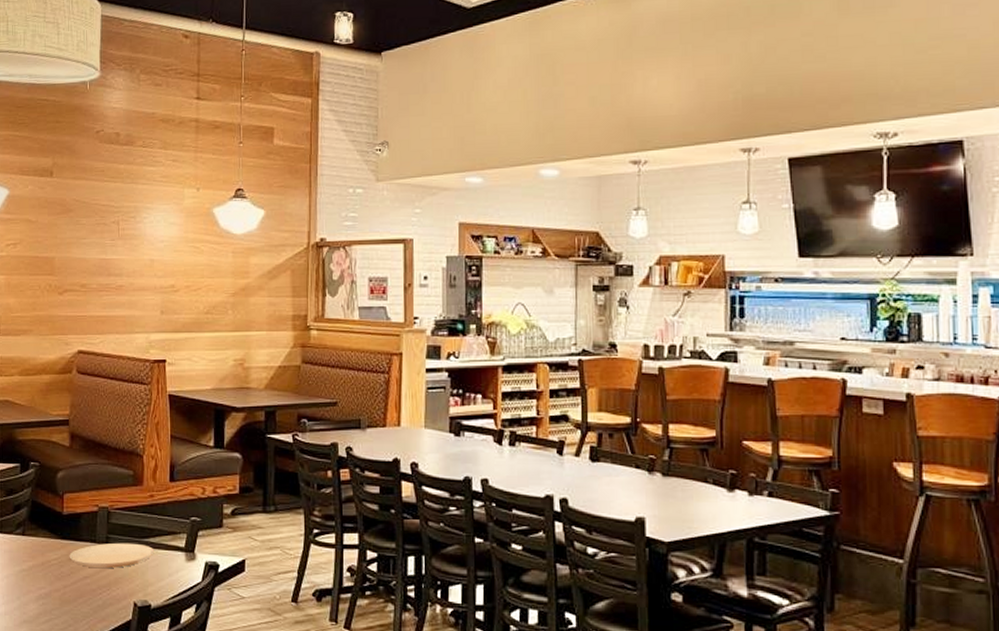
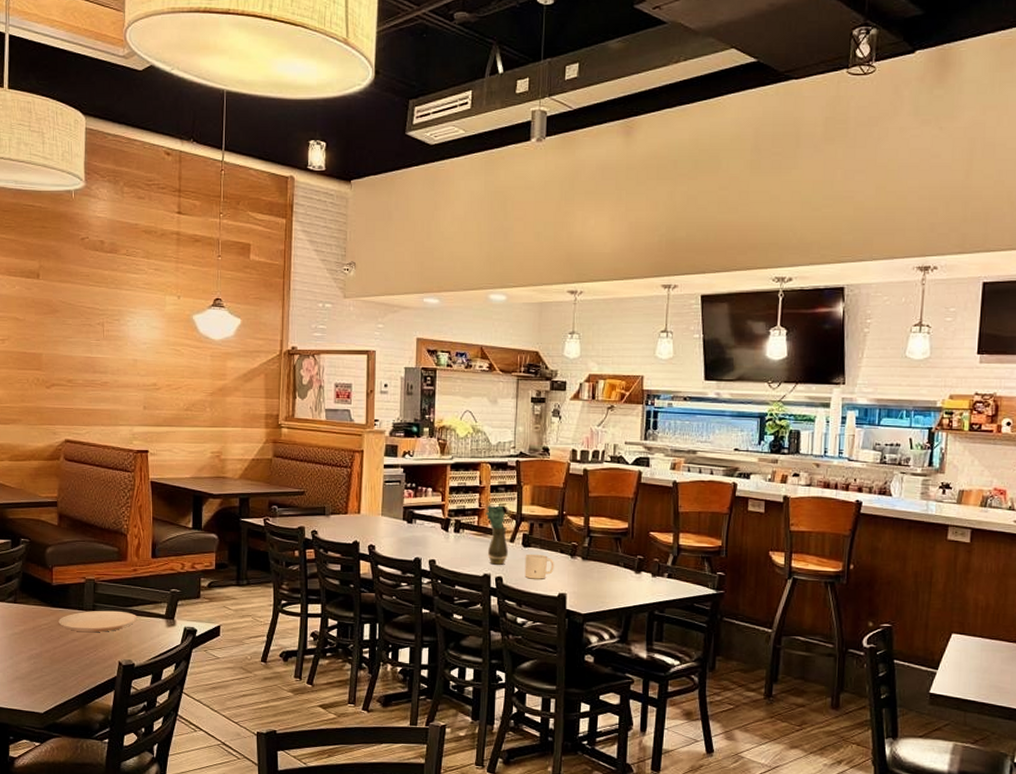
vase: none [544,410,573,484] -> present [485,503,508,565]
mug: none [593,470,629,501] -> present [525,554,554,579]

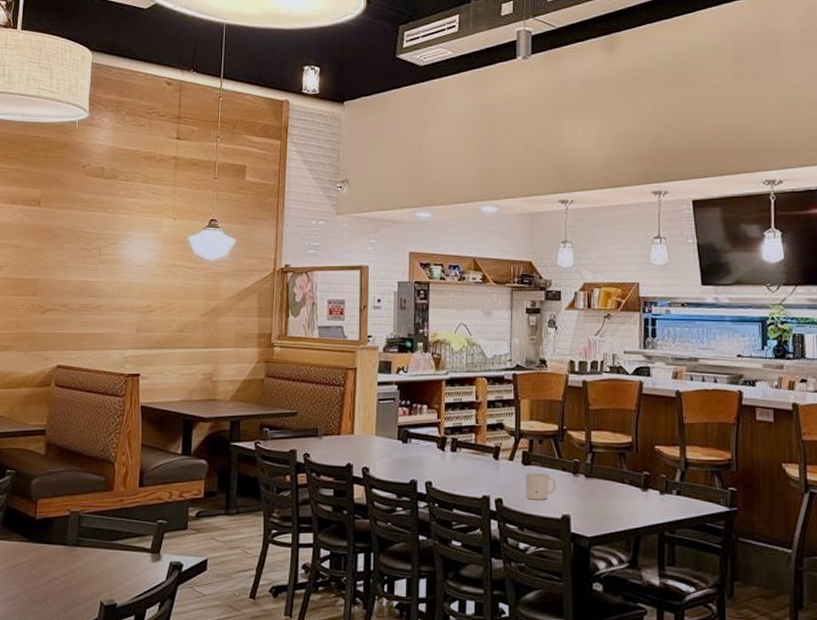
plate: present [58,610,138,633] -> none [40,545,122,570]
vase: present [485,503,508,565] -> none [482,419,507,485]

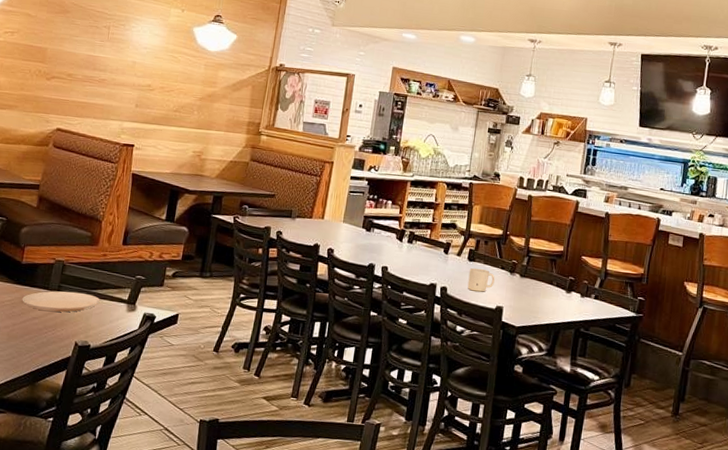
plate: none [40,545,122,570] -> present [22,291,100,312]

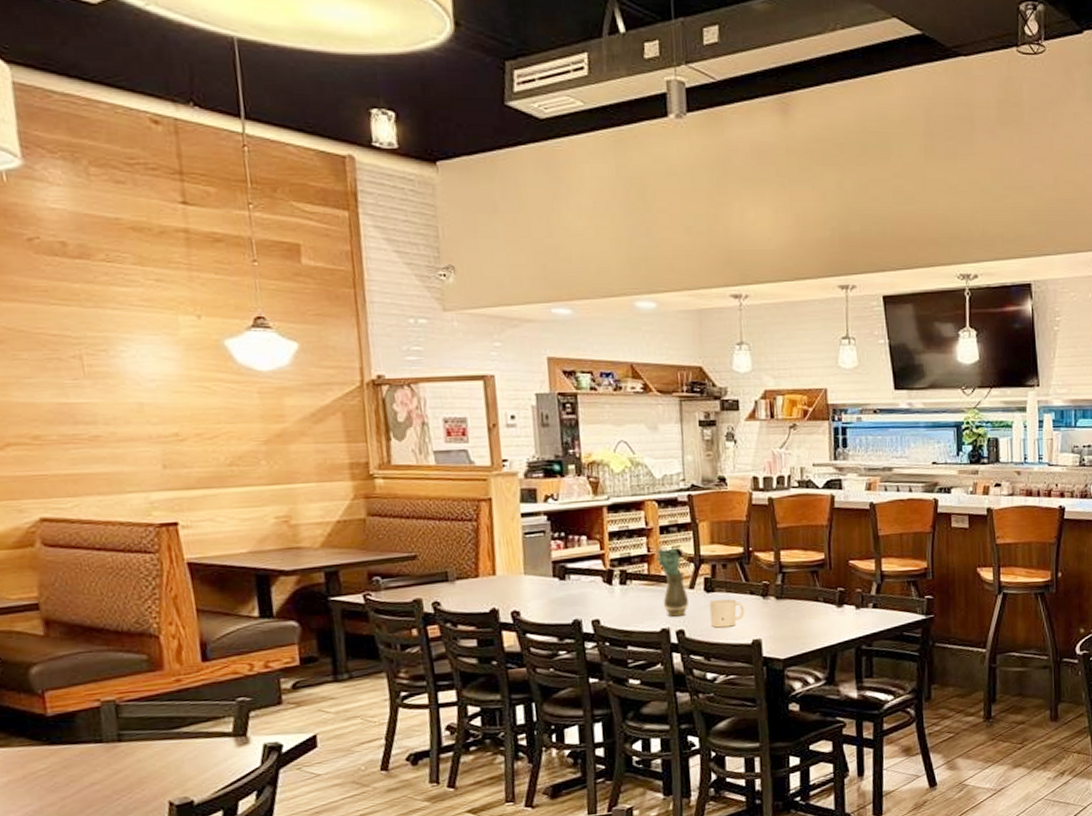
plate: present [22,291,100,312] -> none [64,735,191,772]
vase: none [435,218,456,276] -> present [656,546,689,617]

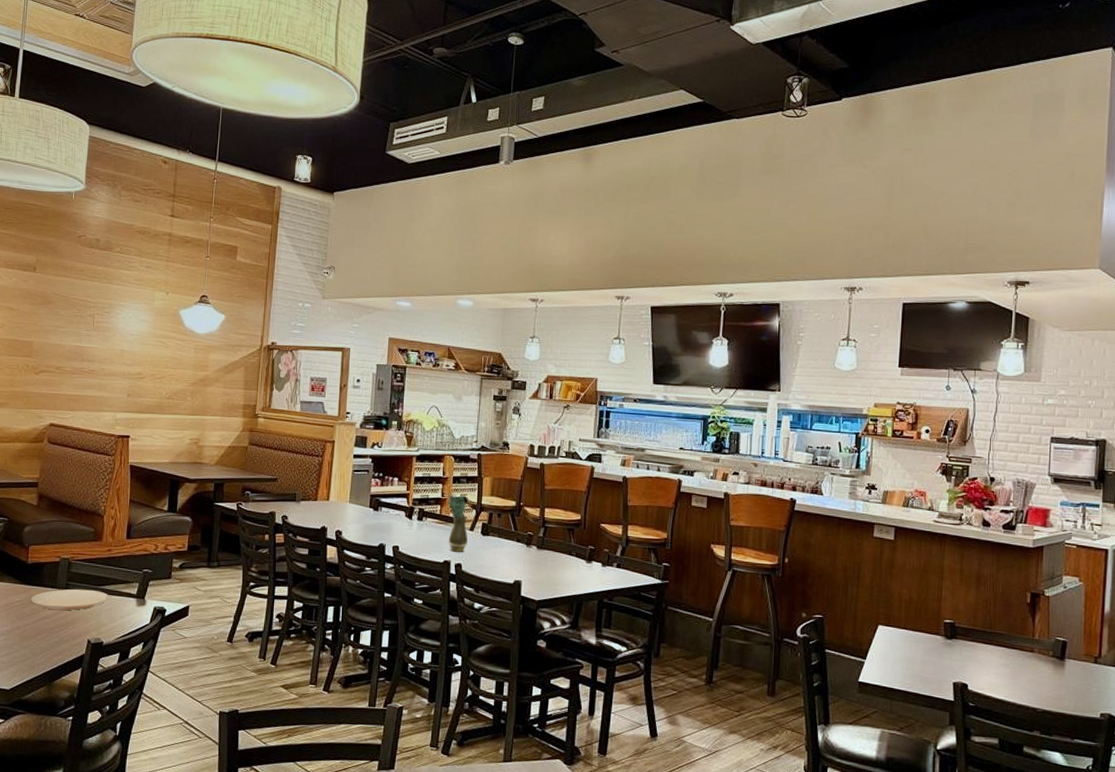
plate: none [64,735,191,772] -> present [31,588,109,611]
mug: present [709,598,745,628] -> none [483,542,511,567]

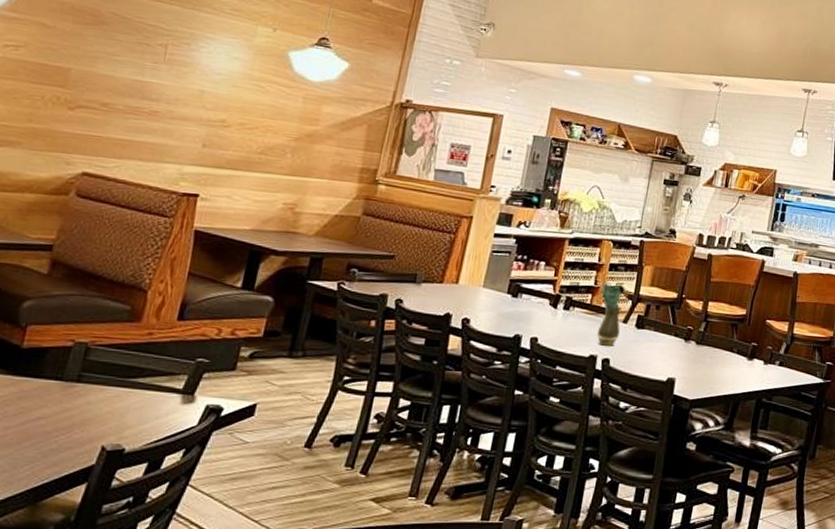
plate: present [31,588,109,611] -> none [20,381,142,409]

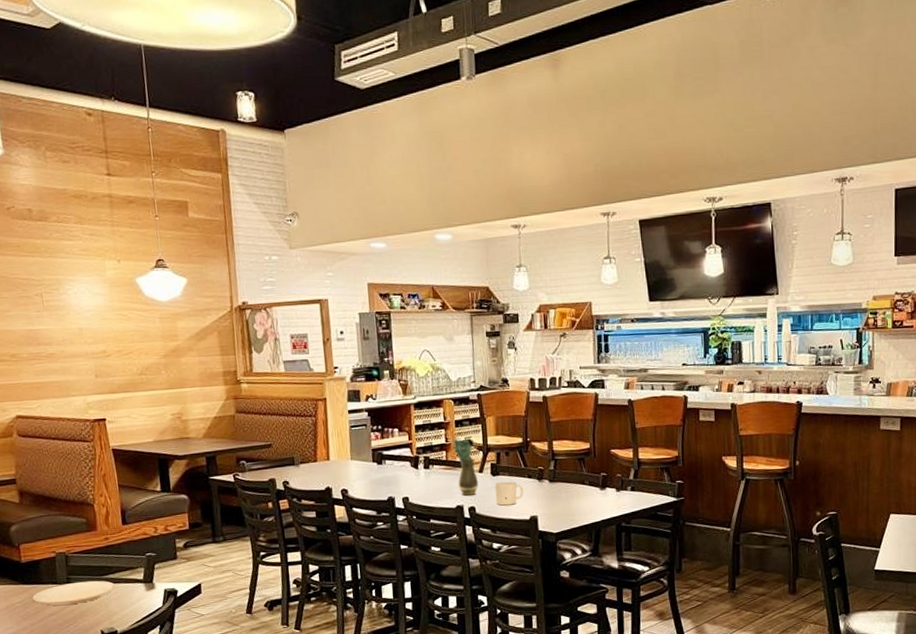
plate: none [20,381,142,409] -> present [32,580,115,606]
mug: none [634,336,667,363] -> present [495,481,524,506]

